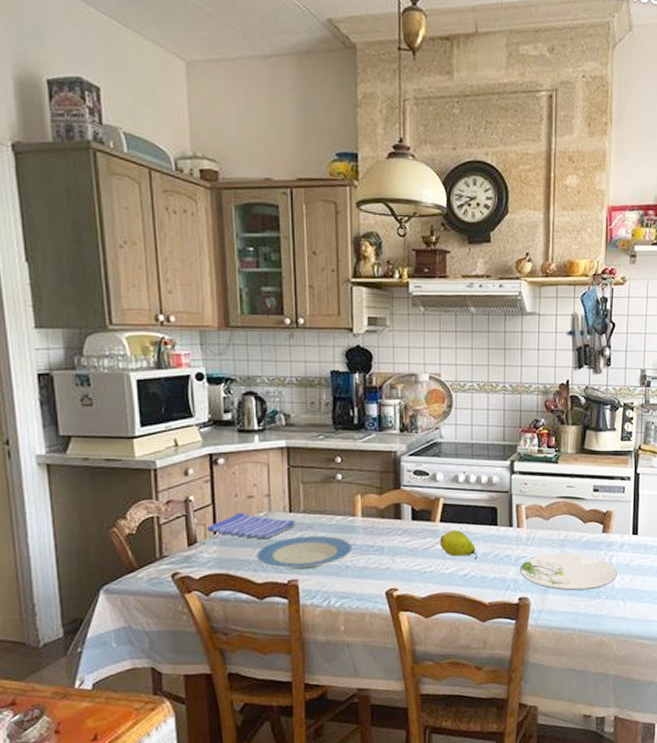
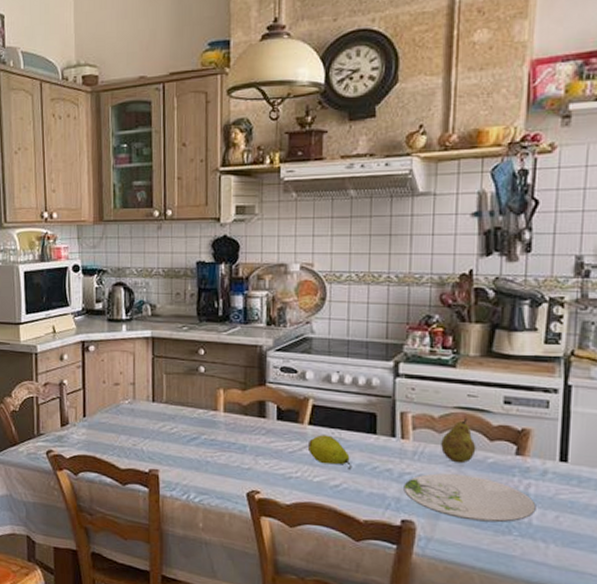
dish towel: present [206,512,295,539] -> none [77,398,158,426]
plate: present [256,535,353,570] -> none [120,426,214,461]
fruit: none [548,505,574,544] -> present [441,417,476,464]

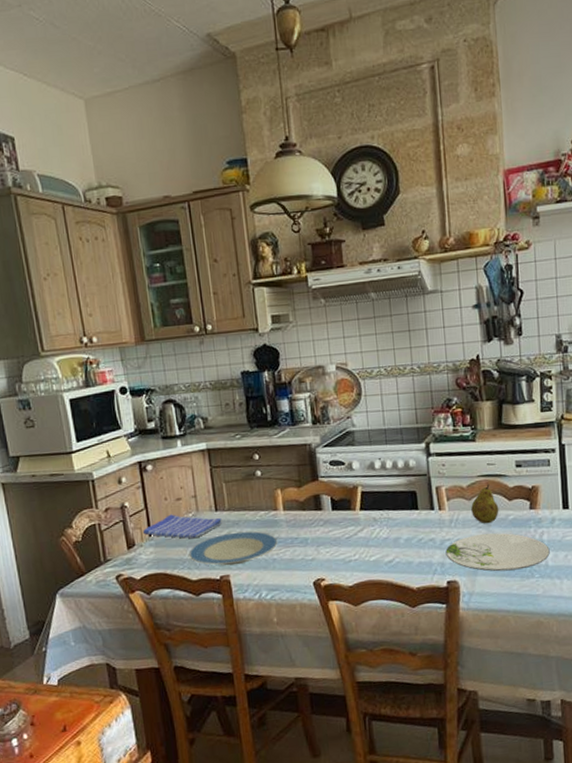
dish towel: none [77,398,158,426] -> present [142,514,222,538]
plate: none [120,426,214,461] -> present [189,531,278,566]
fruit: present [307,435,352,470] -> none [361,517,402,545]

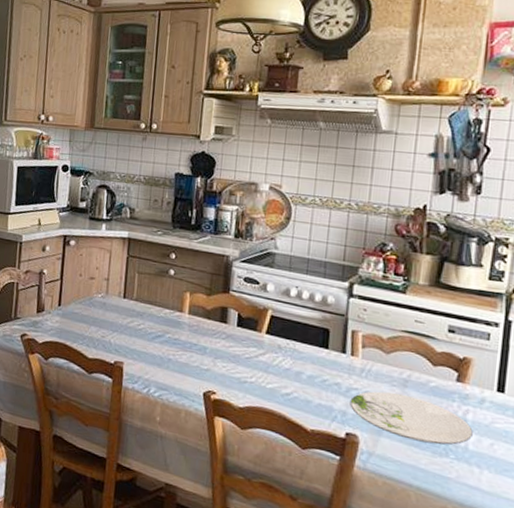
dish towel: present [142,514,222,538] -> none [53,290,127,319]
plate: present [189,531,278,566] -> none [90,321,177,355]
fruit: present [471,483,499,524] -> none [387,341,420,384]

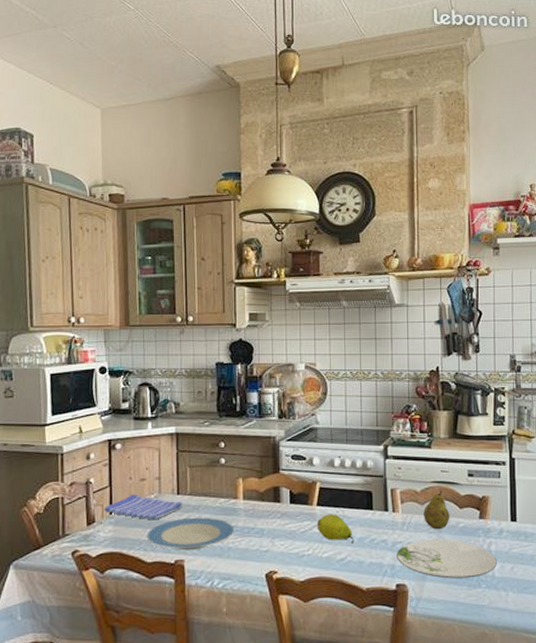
dish towel: none [53,290,127,319] -> present [104,494,182,519]
plate: none [90,321,177,355] -> present [146,517,235,551]
fruit: none [263,344,304,380] -> present [317,514,355,544]
fruit: none [387,341,420,384] -> present [424,490,450,530]

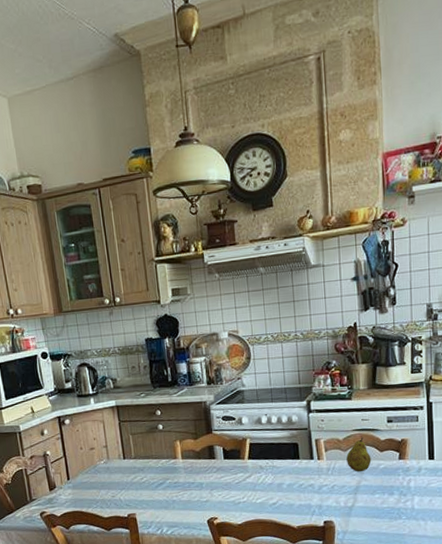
dish towel: present [104,494,182,519] -> none [62,461,129,482]
plate: present [146,517,235,551] -> none [101,476,177,506]
fruit: present [317,514,355,544] -> none [249,465,285,490]
plate: present [396,540,497,579] -> none [323,480,416,514]

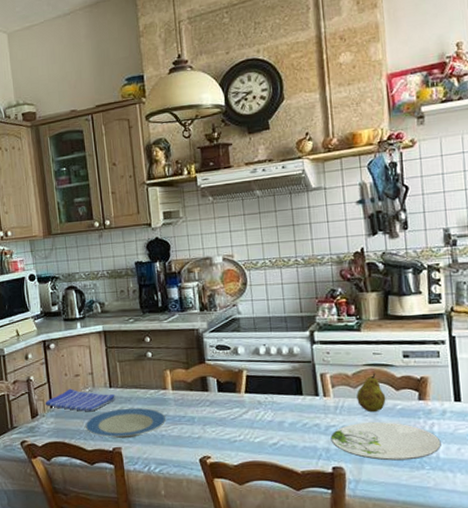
dish towel: none [62,461,129,482] -> present [44,389,115,411]
plate: none [101,476,177,506] -> present [85,407,166,439]
plate: none [323,480,416,514] -> present [330,422,441,461]

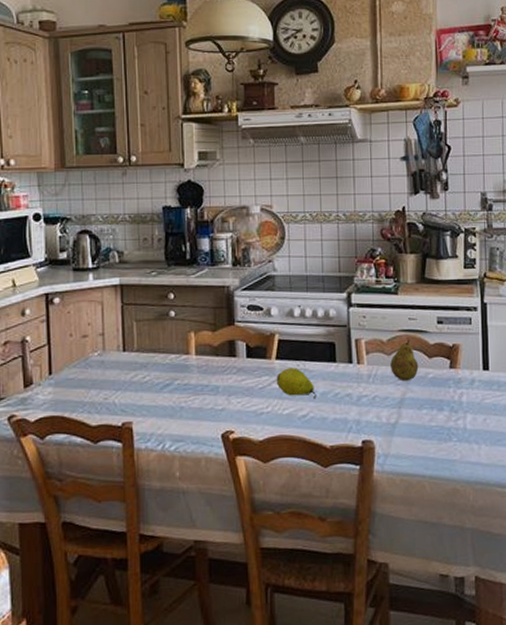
dish towel: present [44,389,115,411] -> none [42,352,129,379]
plate: present [85,407,166,439] -> none [90,375,187,412]
fruit: none [246,400,286,429] -> present [276,368,317,399]
plate: present [330,422,441,461] -> none [362,391,469,433]

